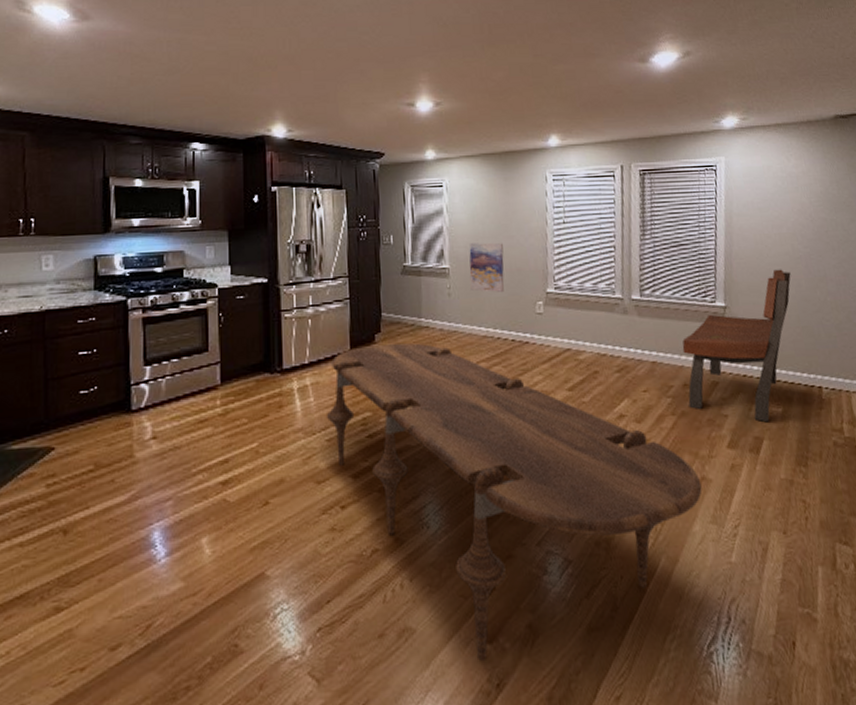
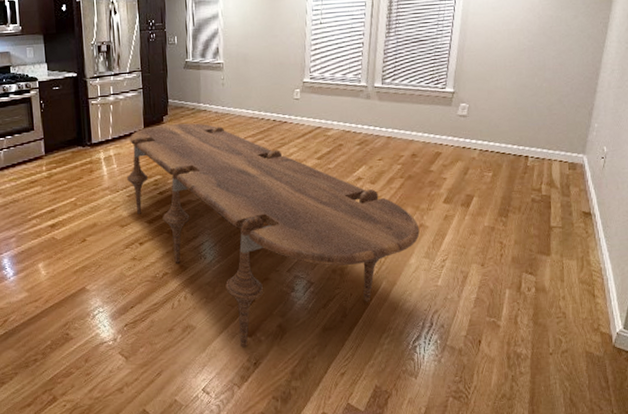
wall art: present [469,242,505,292] -> none [240,41,269,82]
bench: present [682,269,791,423] -> none [414,60,514,184]

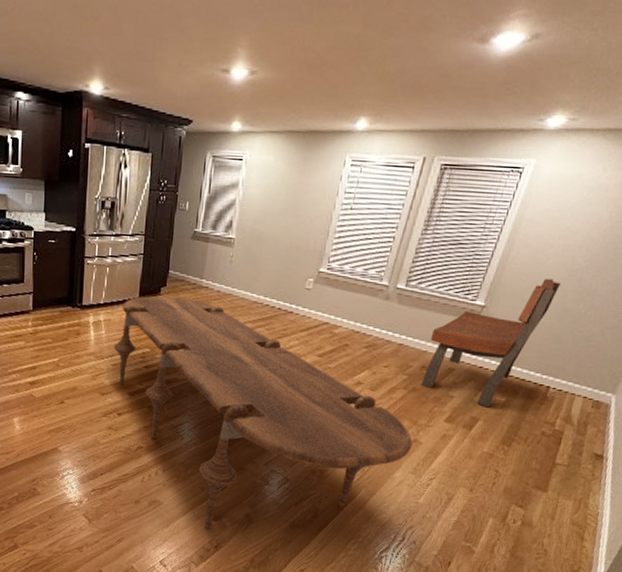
bench: none [414,60,514,184] -> present [421,278,561,408]

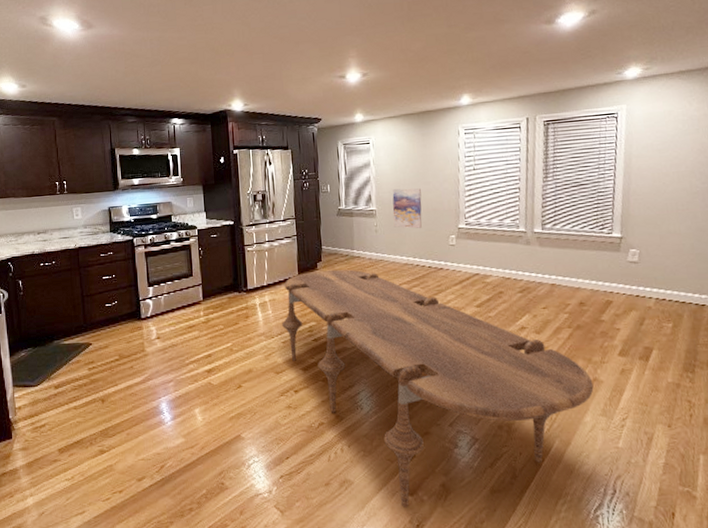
wall art: none [251,218,288,266] -> present [392,188,422,229]
bench: present [421,278,561,408] -> none [579,203,687,335]

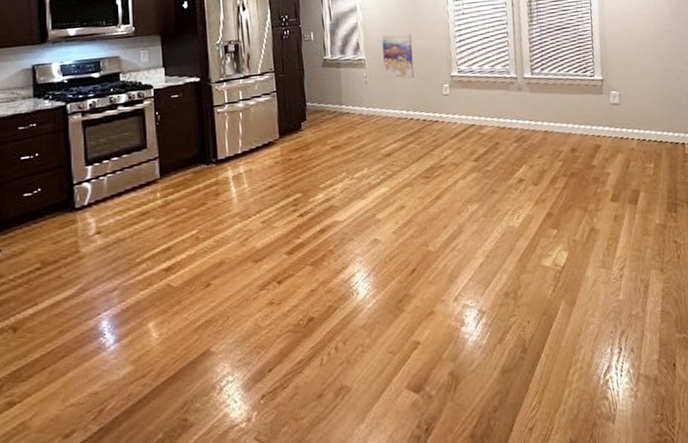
dining table: present [282,269,594,507] -> none [261,128,592,409]

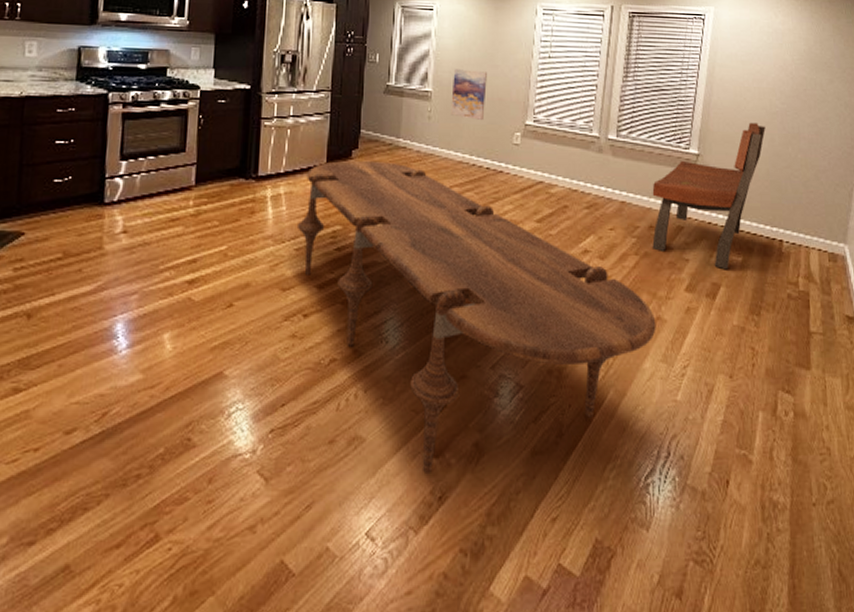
dining table: none [261,128,592,409] -> present [298,160,656,473]
bench: none [569,45,655,177] -> present [652,122,766,270]

